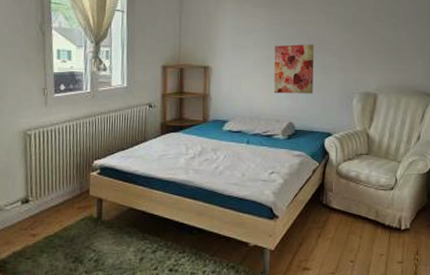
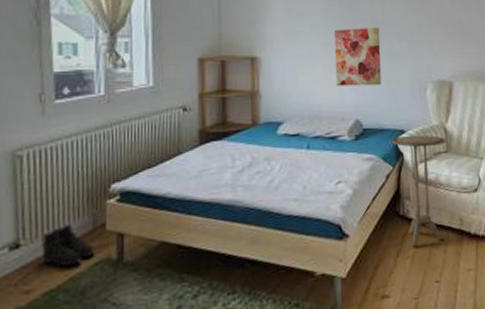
boots: none [43,187,81,220] -> present [41,223,95,267]
side table: none [318,138,367,231] -> present [391,135,446,247]

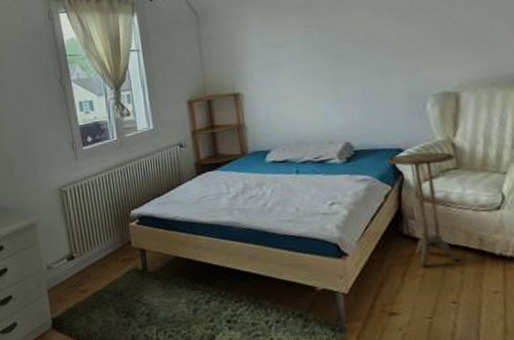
boots: present [41,223,95,267] -> none [87,241,126,274]
wall art: present [334,27,382,86] -> none [314,46,371,112]

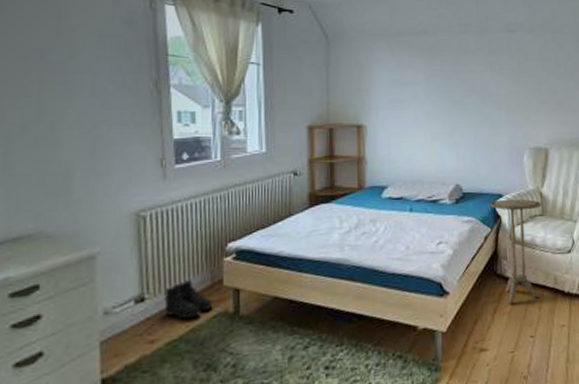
boots: none [87,241,126,274] -> present [164,279,213,319]

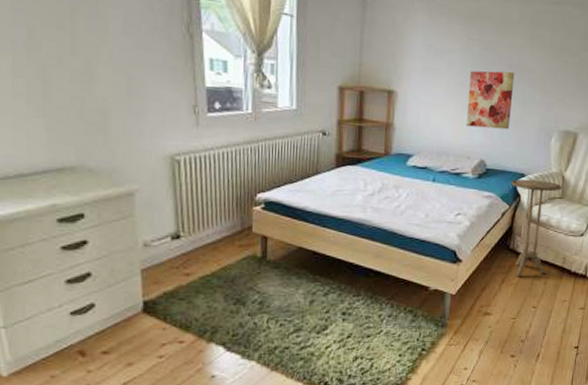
boots: present [164,279,213,319] -> none [198,222,243,258]
wall art: none [436,96,481,153] -> present [466,70,515,130]

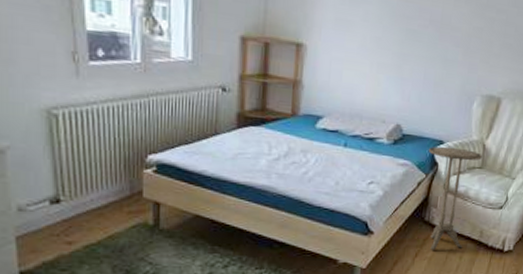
wall art: present [466,70,515,130] -> none [381,24,437,92]

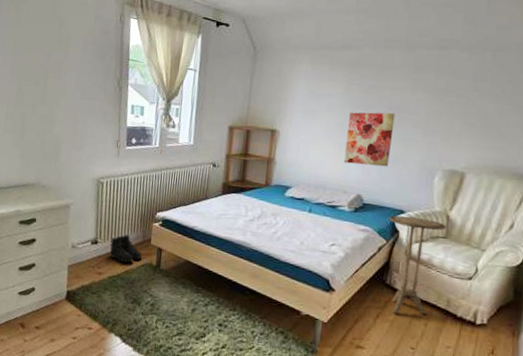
boots: none [81,186,132,226] -> present [110,234,142,263]
wall art: none [381,24,437,92] -> present [343,112,395,167]

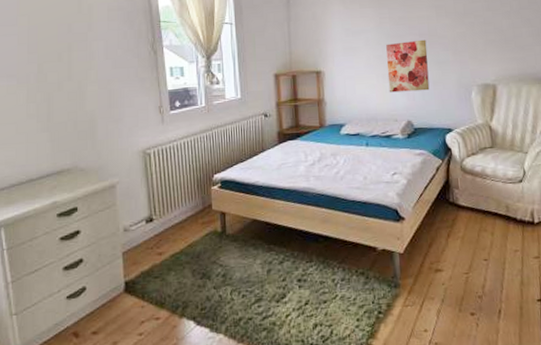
boots: present [110,234,142,263] -> none [167,204,205,237]
side table: present [388,215,446,315] -> none [439,132,491,229]

